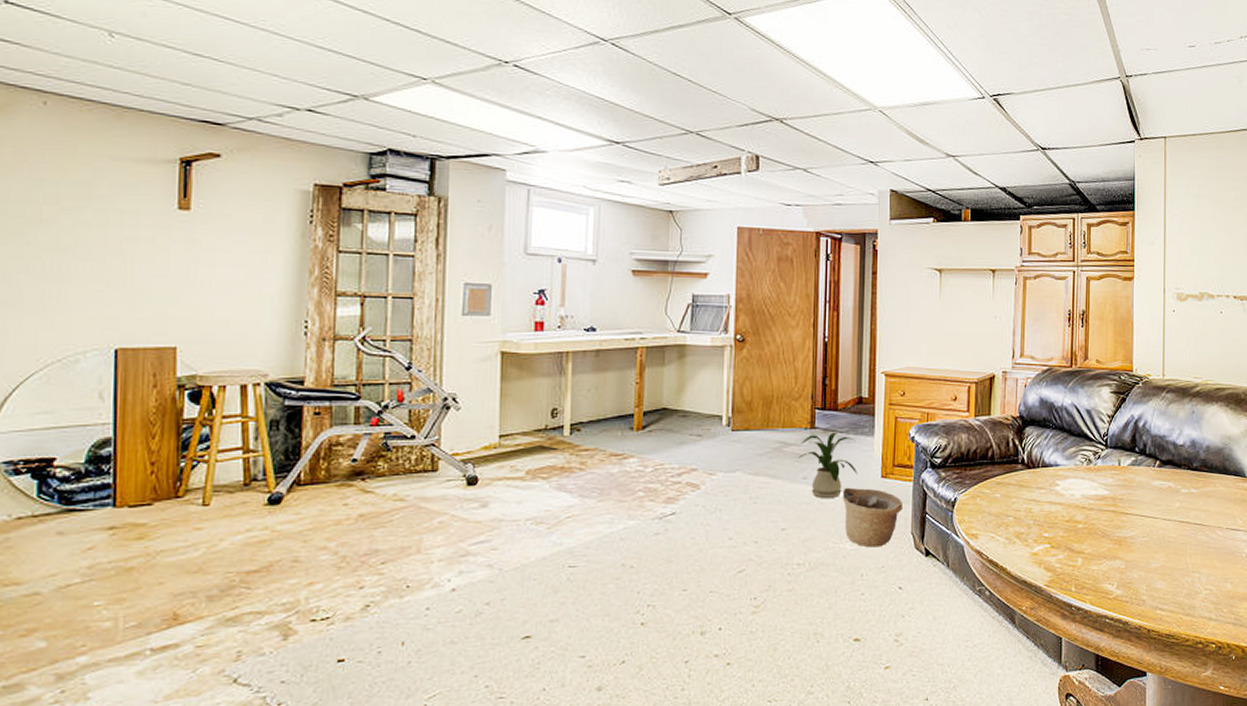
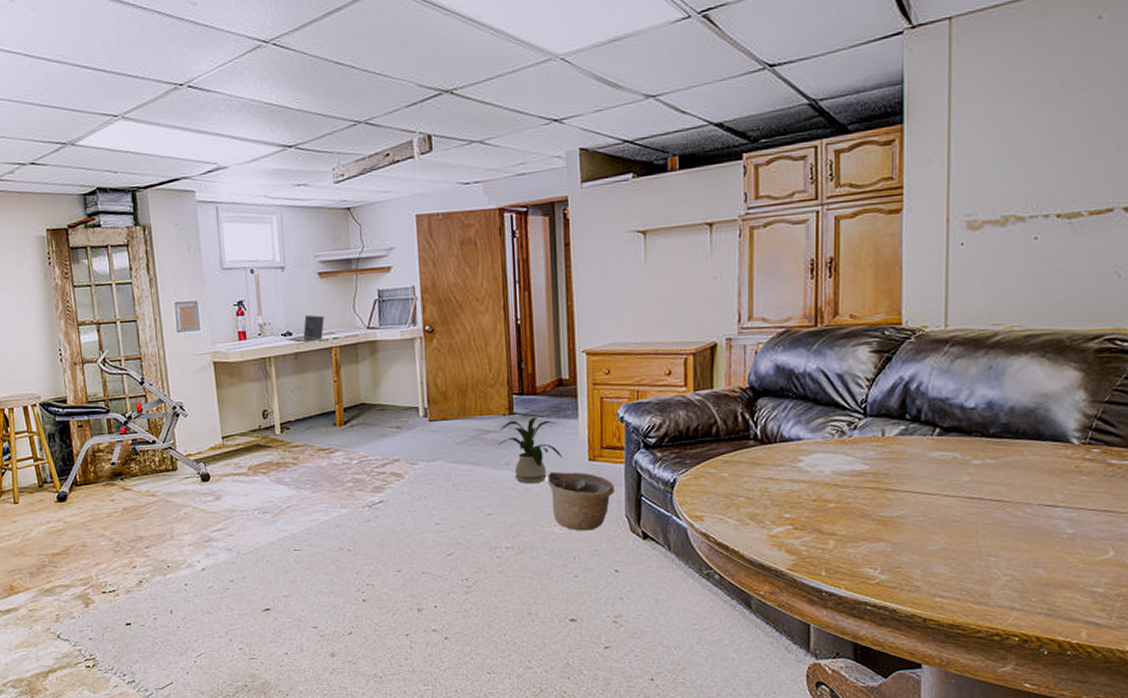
laptop: none [589,311,633,339] -> present [286,314,325,342]

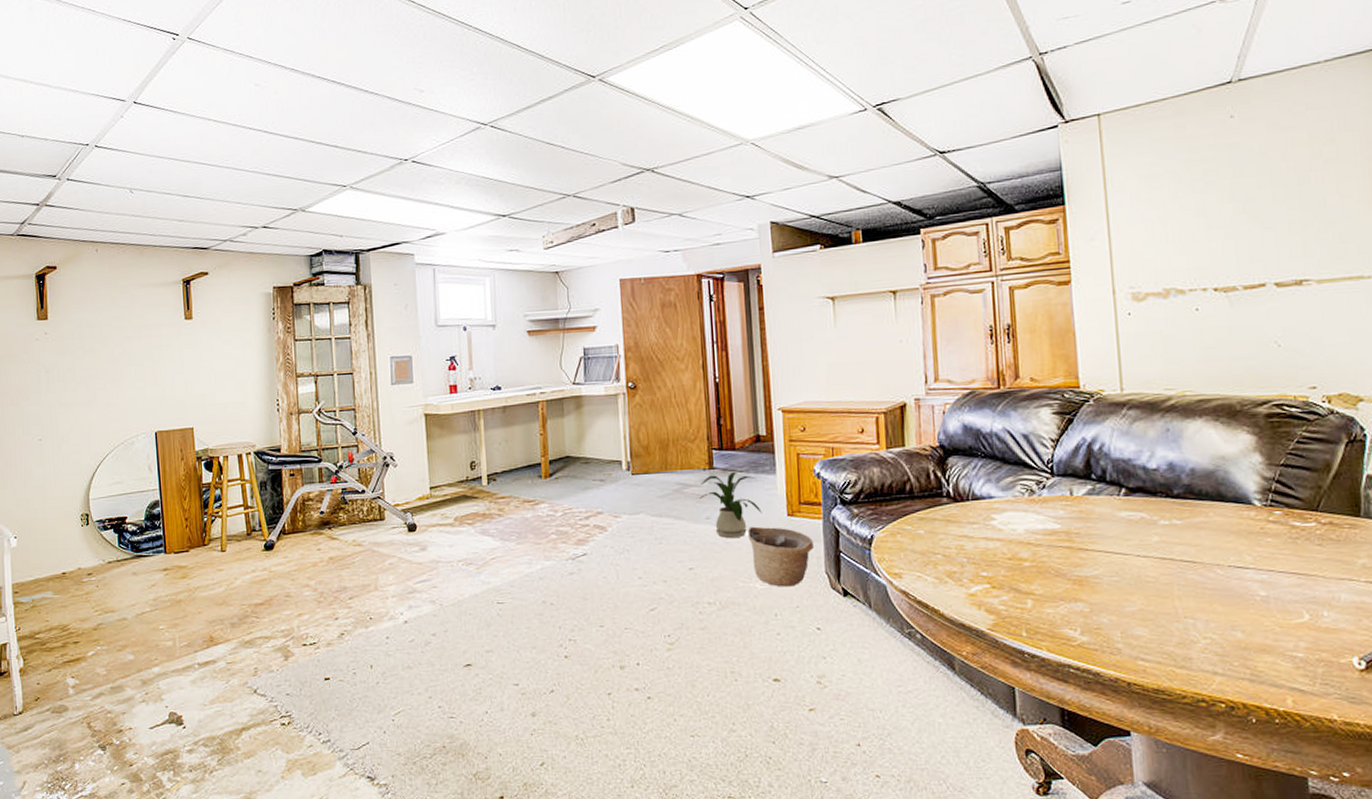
laptop: present [286,314,325,342] -> none [495,370,533,396]

